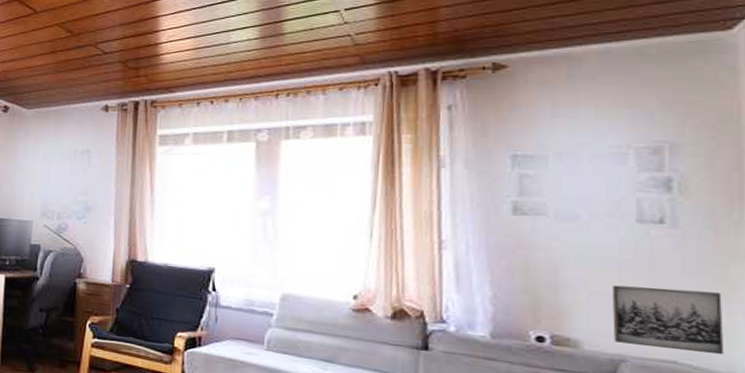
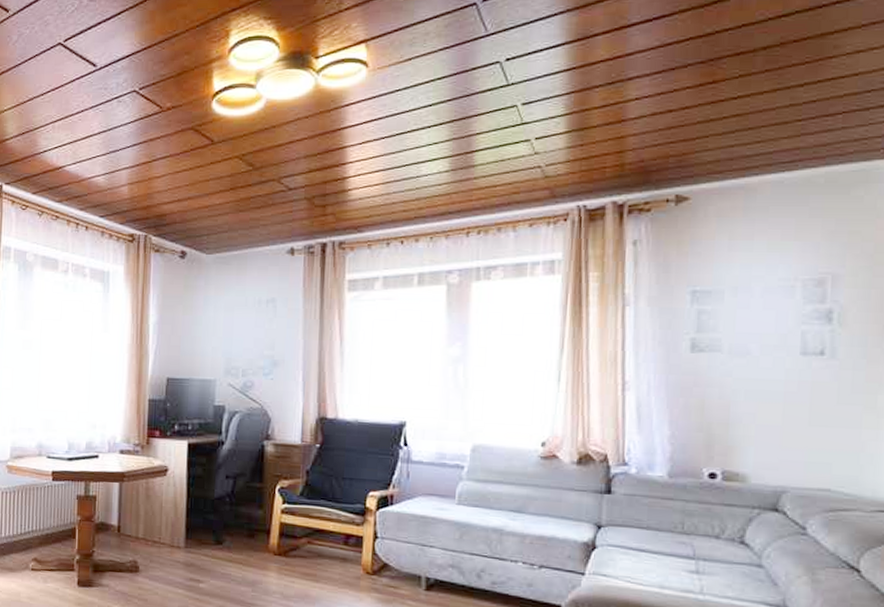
wall art: present [611,285,725,355] -> none [776,418,871,481]

